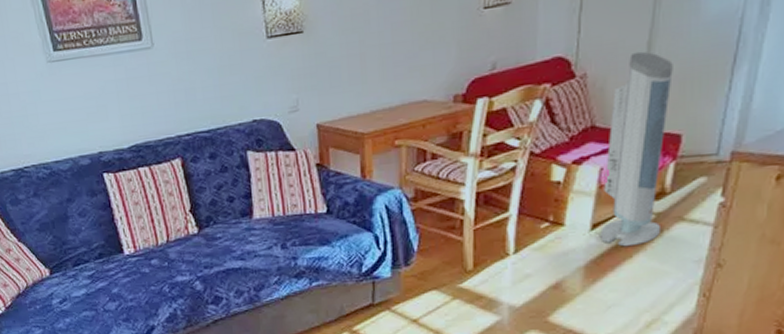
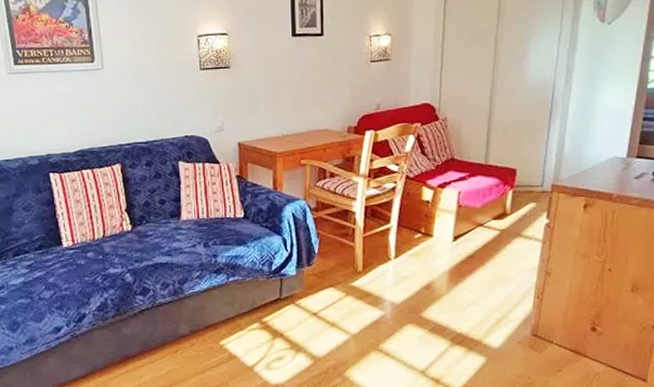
air purifier: present [600,51,673,247] -> none [460,104,508,256]

